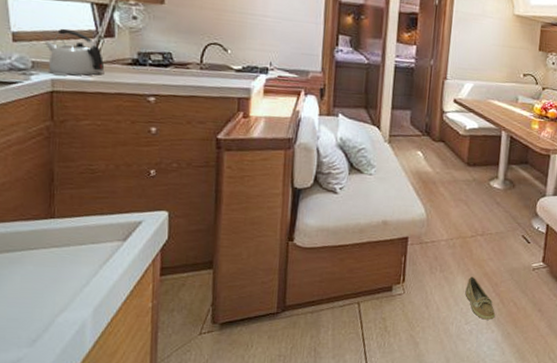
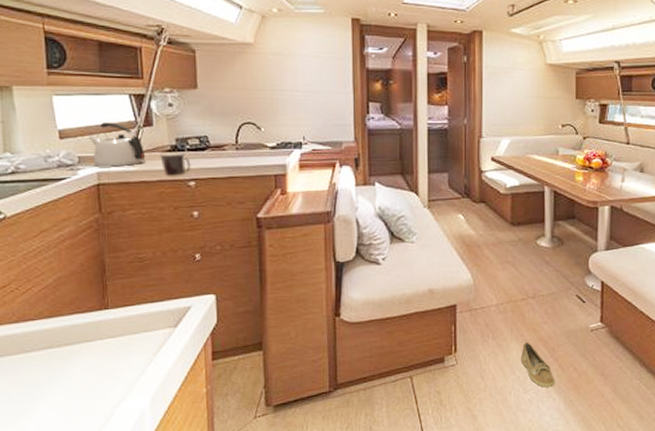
mug: none [120,65,152,92] -> present [160,151,191,178]

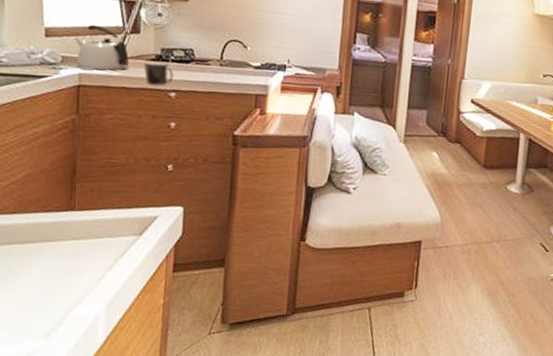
boat shoe: present [521,342,555,387] -> none [479,285,511,332]

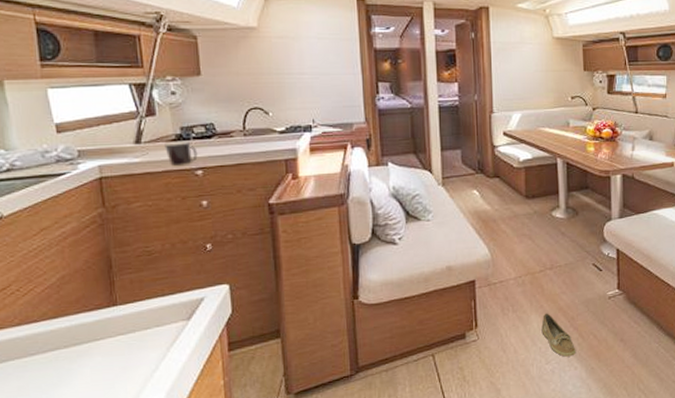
kettle: present [74,24,130,71] -> none [87,113,150,161]
boat shoe: none [479,285,511,332] -> present [541,313,576,357]

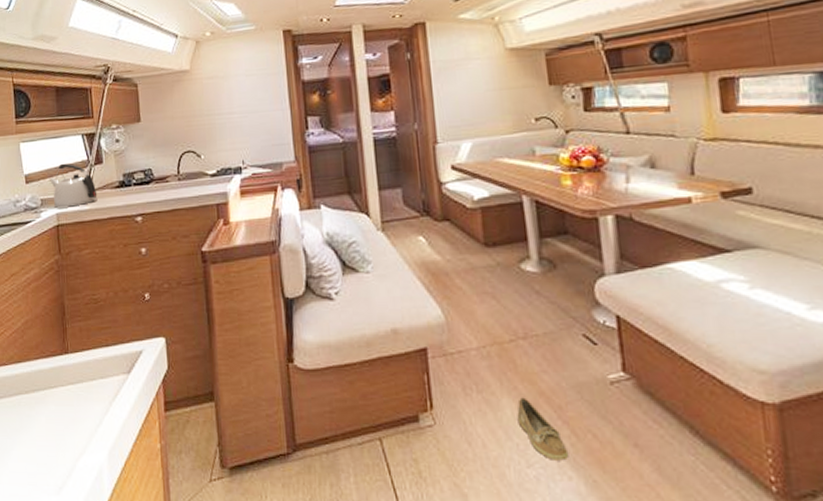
kettle: none [87,113,150,161] -> present [49,163,98,209]
mug: present [164,140,198,168] -> none [110,187,138,215]

